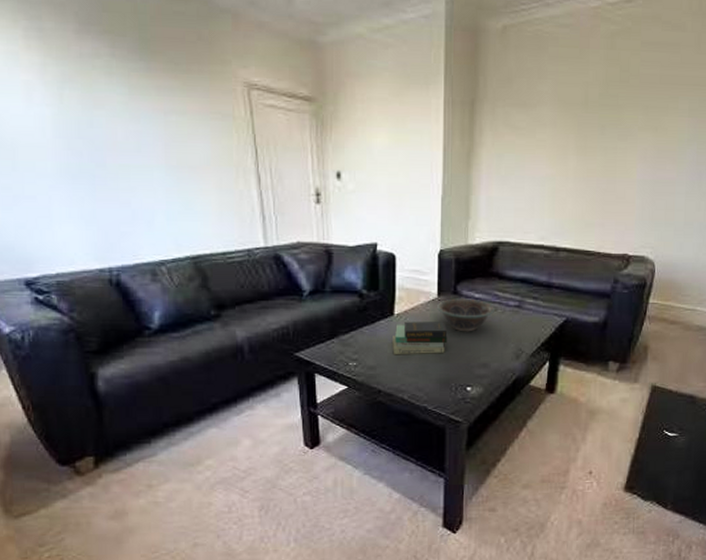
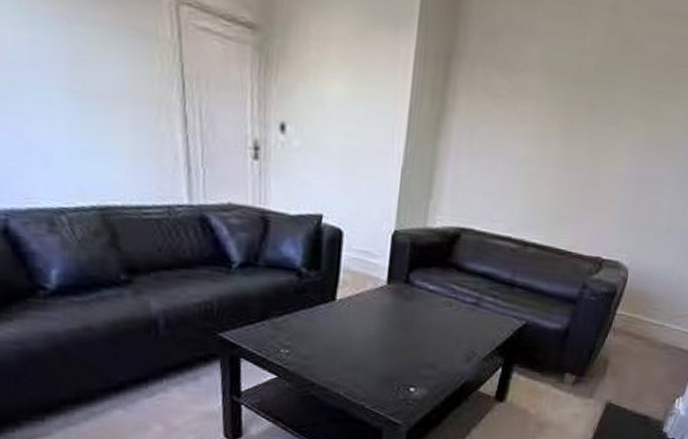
books: present [393,321,448,355] -> none [331,309,395,349]
decorative bowl: present [437,298,494,332] -> none [385,287,449,328]

